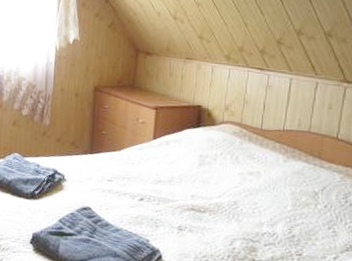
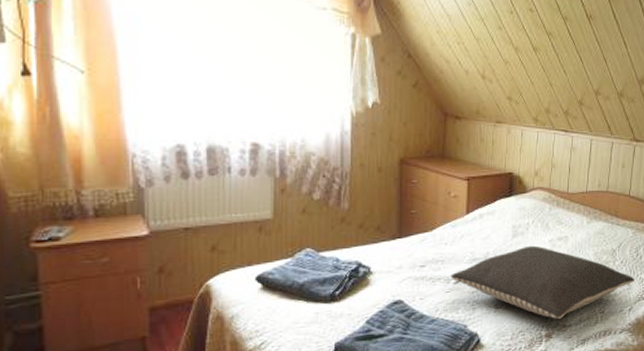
pillow: none [136,176,343,252] -> present [451,245,635,319]

